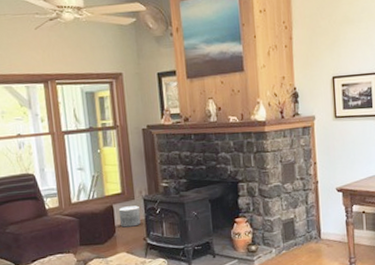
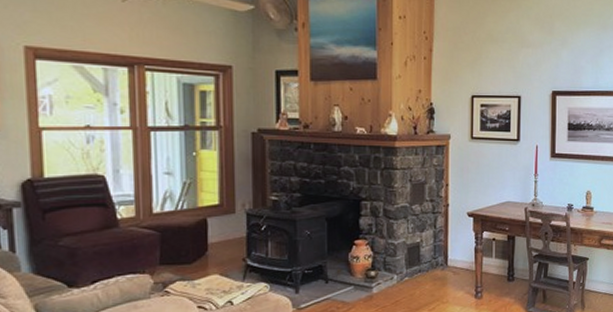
planter: present [118,205,141,228] -> none [213,220,241,245]

